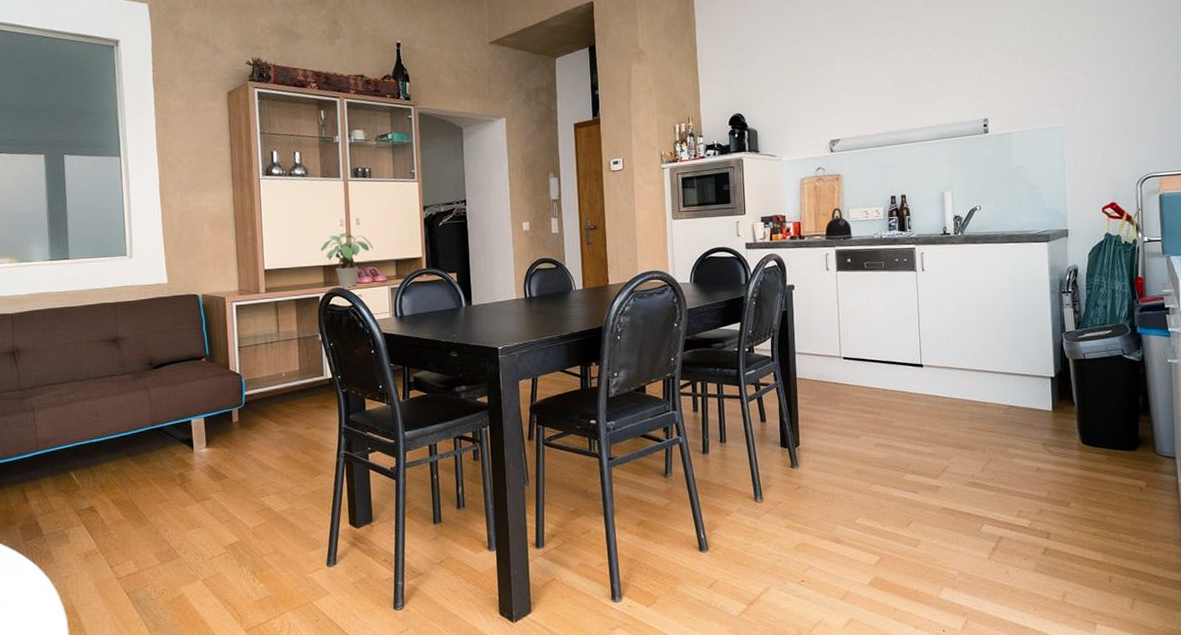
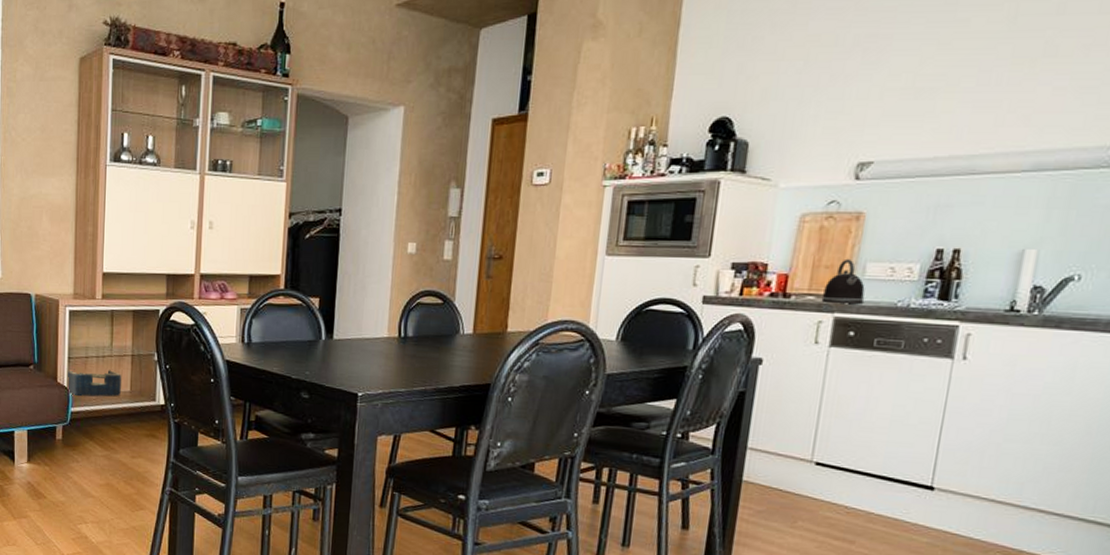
basket: none [238,353,291,381] -> present [66,368,121,398]
potted plant: present [320,233,373,287] -> none [165,237,225,302]

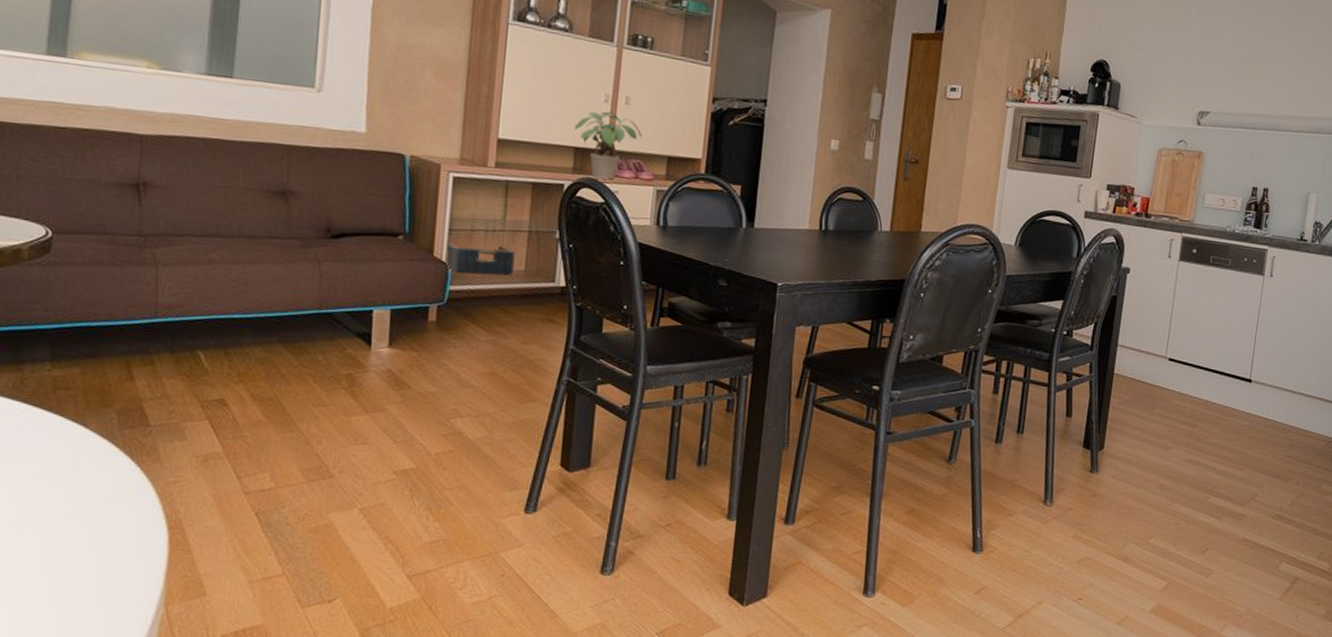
potted plant: none [165,237,225,302] -> present [574,111,642,180]
kettle: present [821,258,865,305] -> none [1173,188,1204,228]

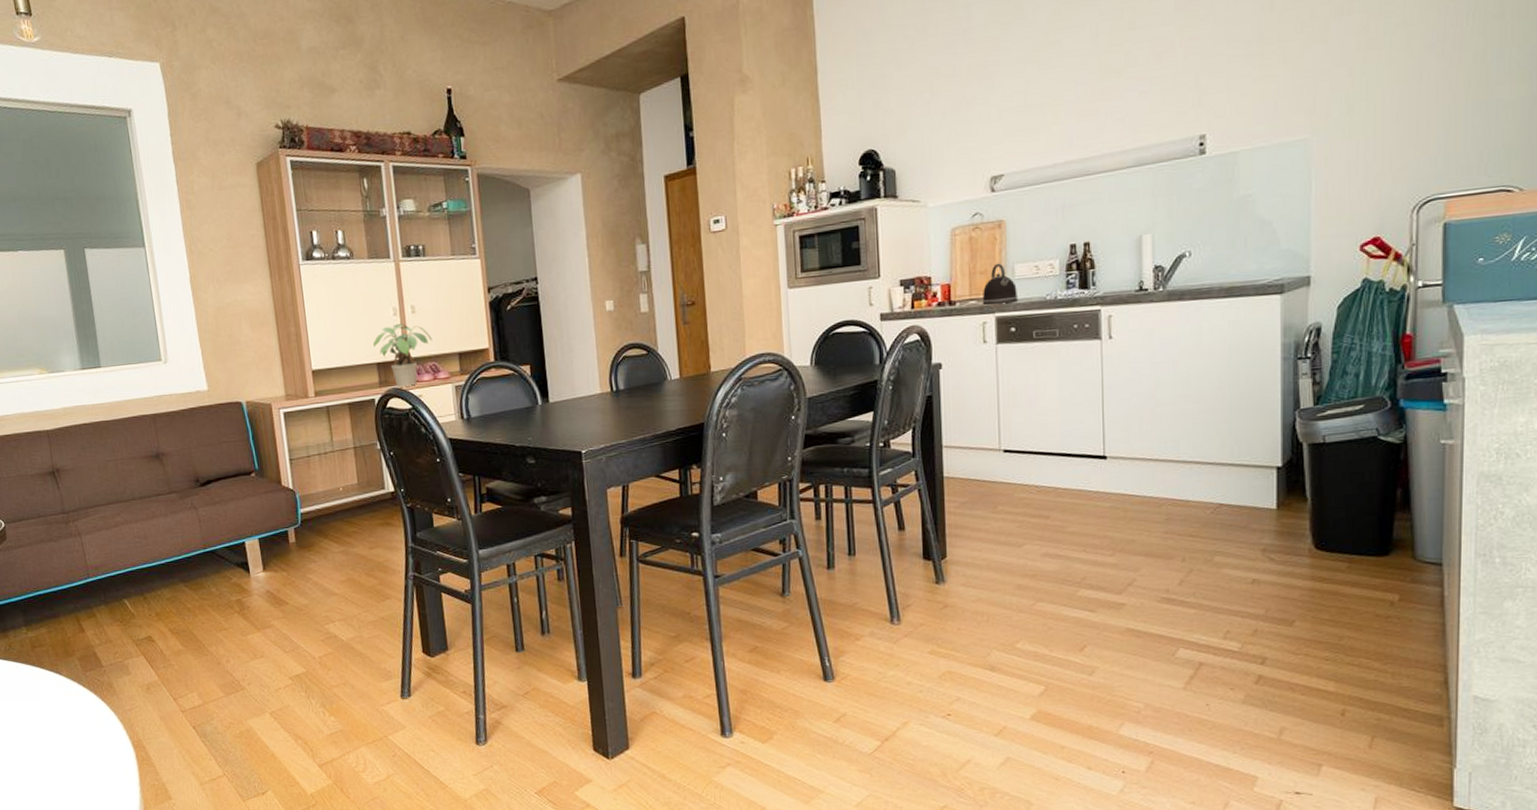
basket: present [445,241,515,276] -> none [290,465,349,497]
kettle: none [1173,188,1204,228] -> present [982,263,1019,306]

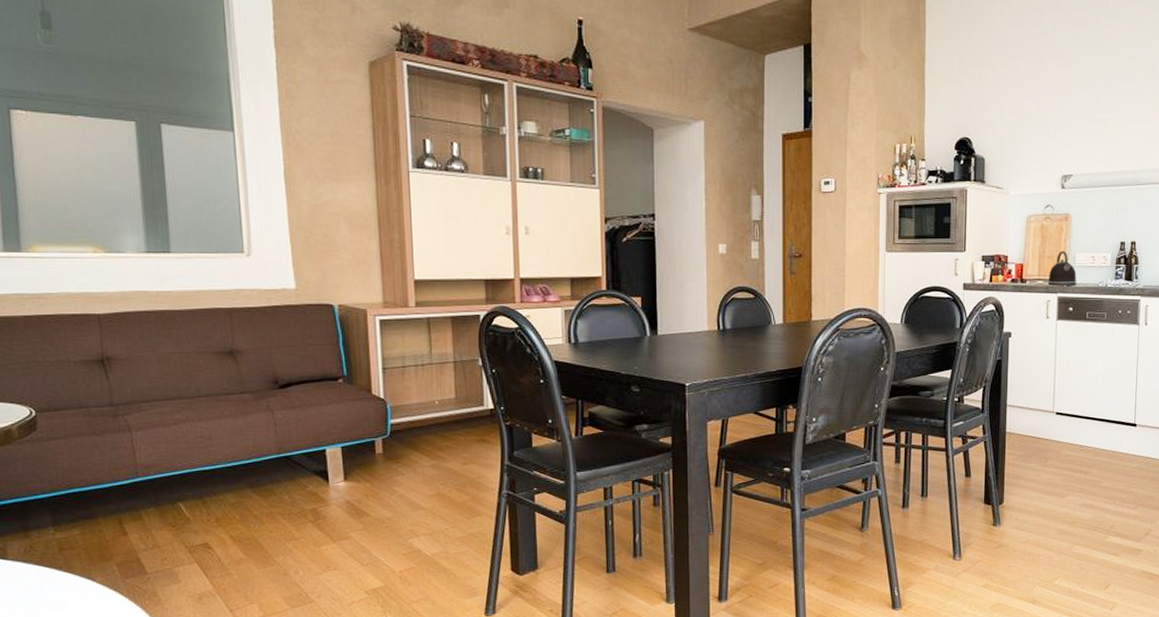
potted plant: present [372,323,432,387] -> none [482,243,545,306]

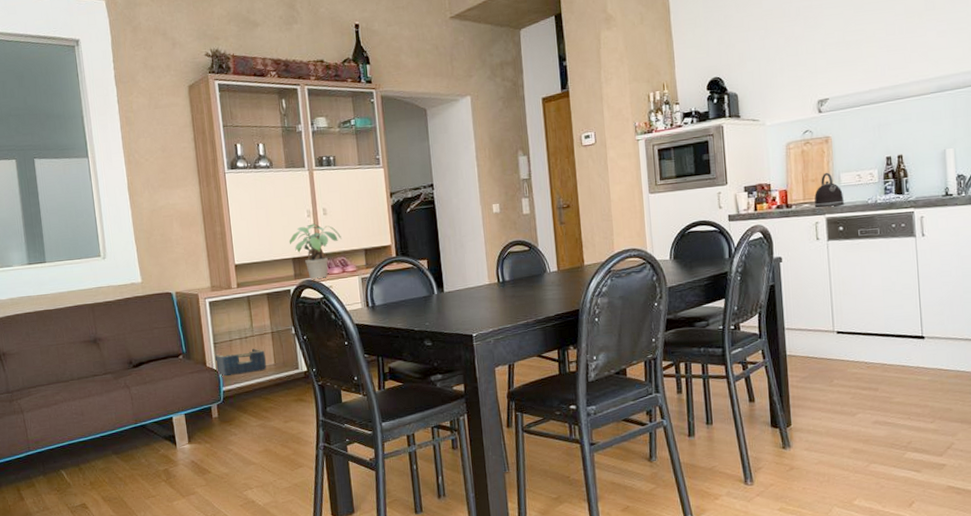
basket: none [382,378,445,408] -> present [214,348,267,377]
potted plant: none [482,243,545,306] -> present [289,223,342,279]

